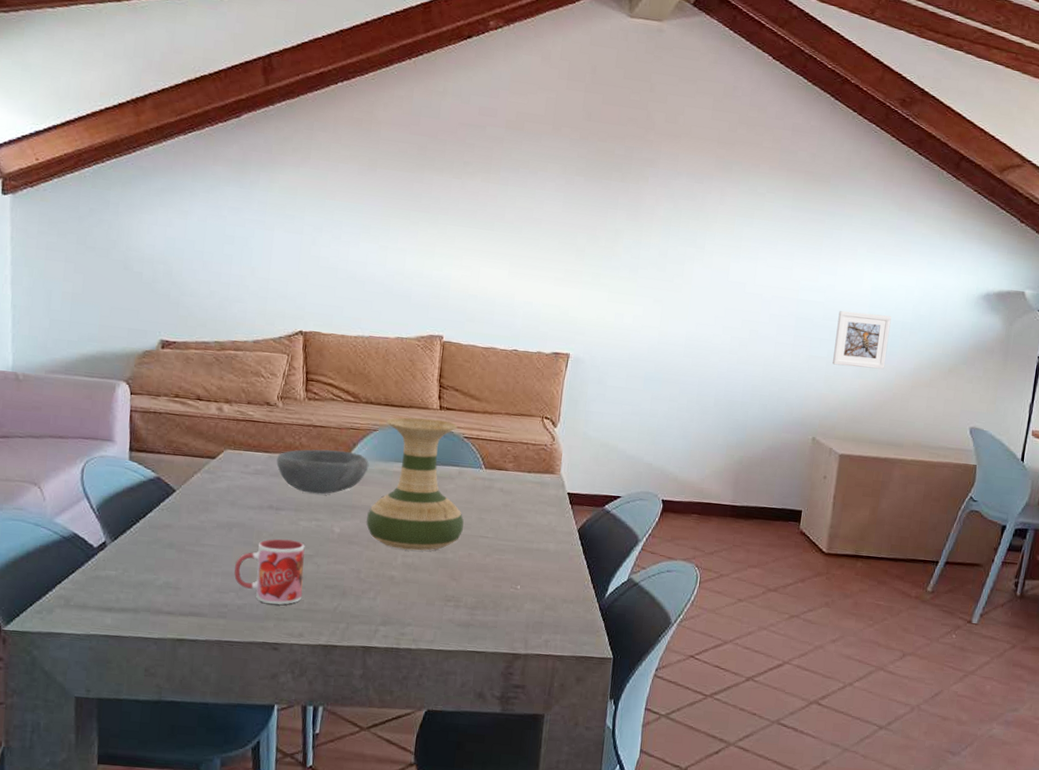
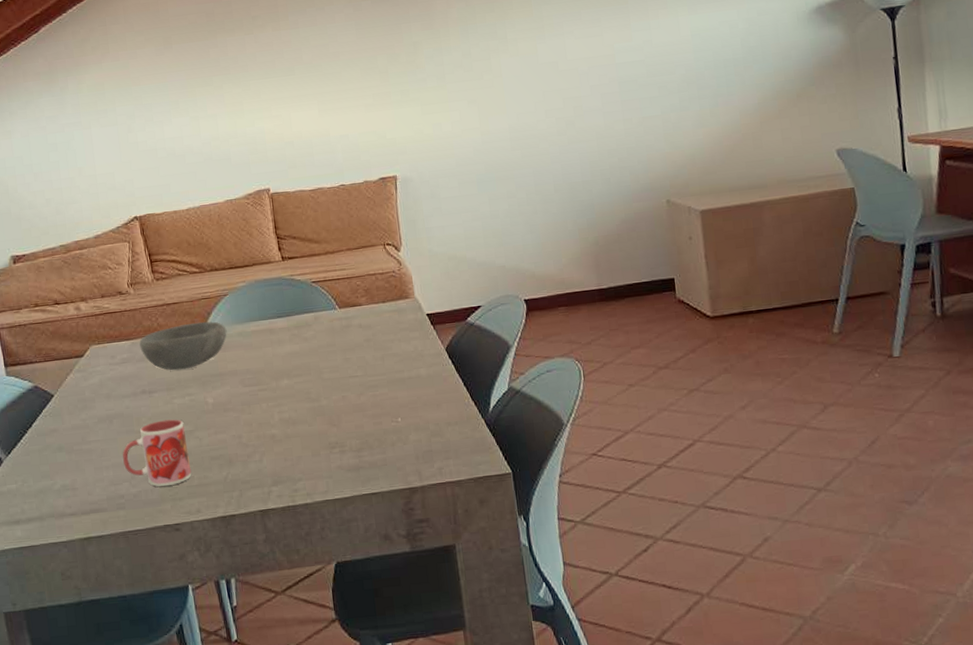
vase: present [366,417,464,551] -> none [234,270,331,407]
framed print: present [832,311,892,370] -> none [662,56,727,121]

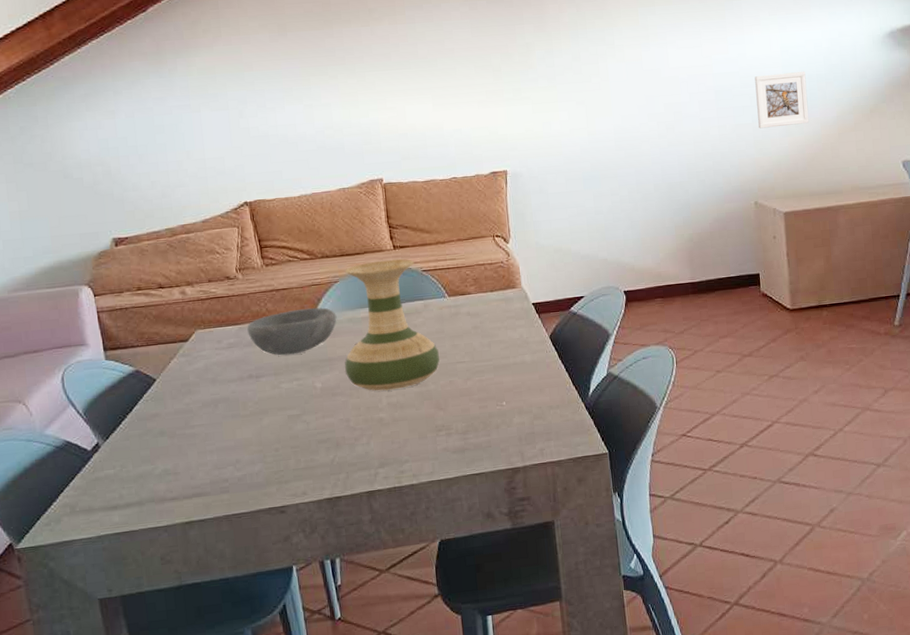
mug: present [122,419,192,487] -> none [227,403,298,470]
vase: none [234,270,331,407] -> present [345,259,440,391]
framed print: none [662,56,727,121] -> present [754,71,810,129]

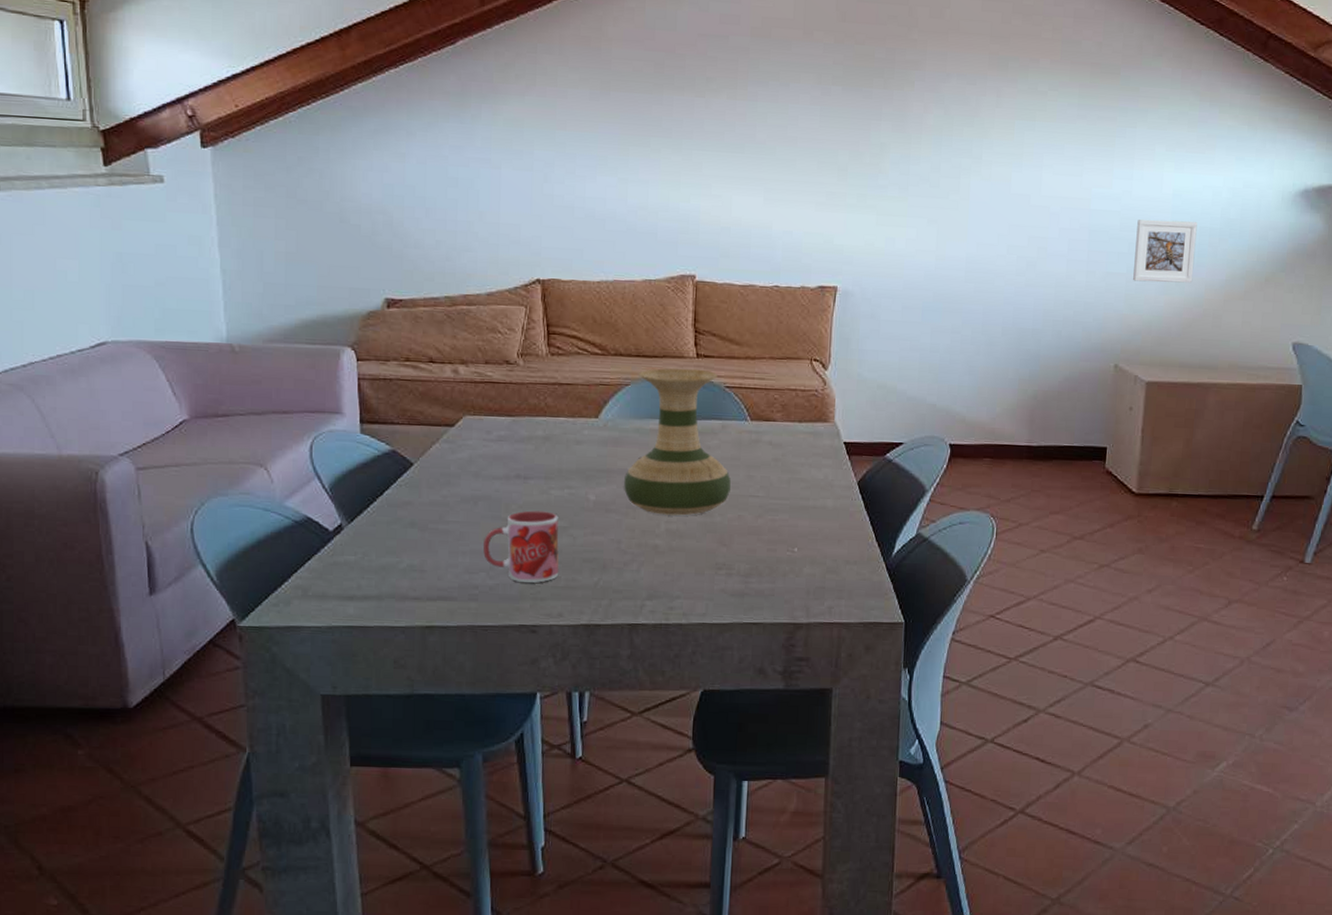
mug: none [227,403,298,470] -> present [483,510,559,583]
bowl: present [247,307,337,356] -> none [521,409,623,459]

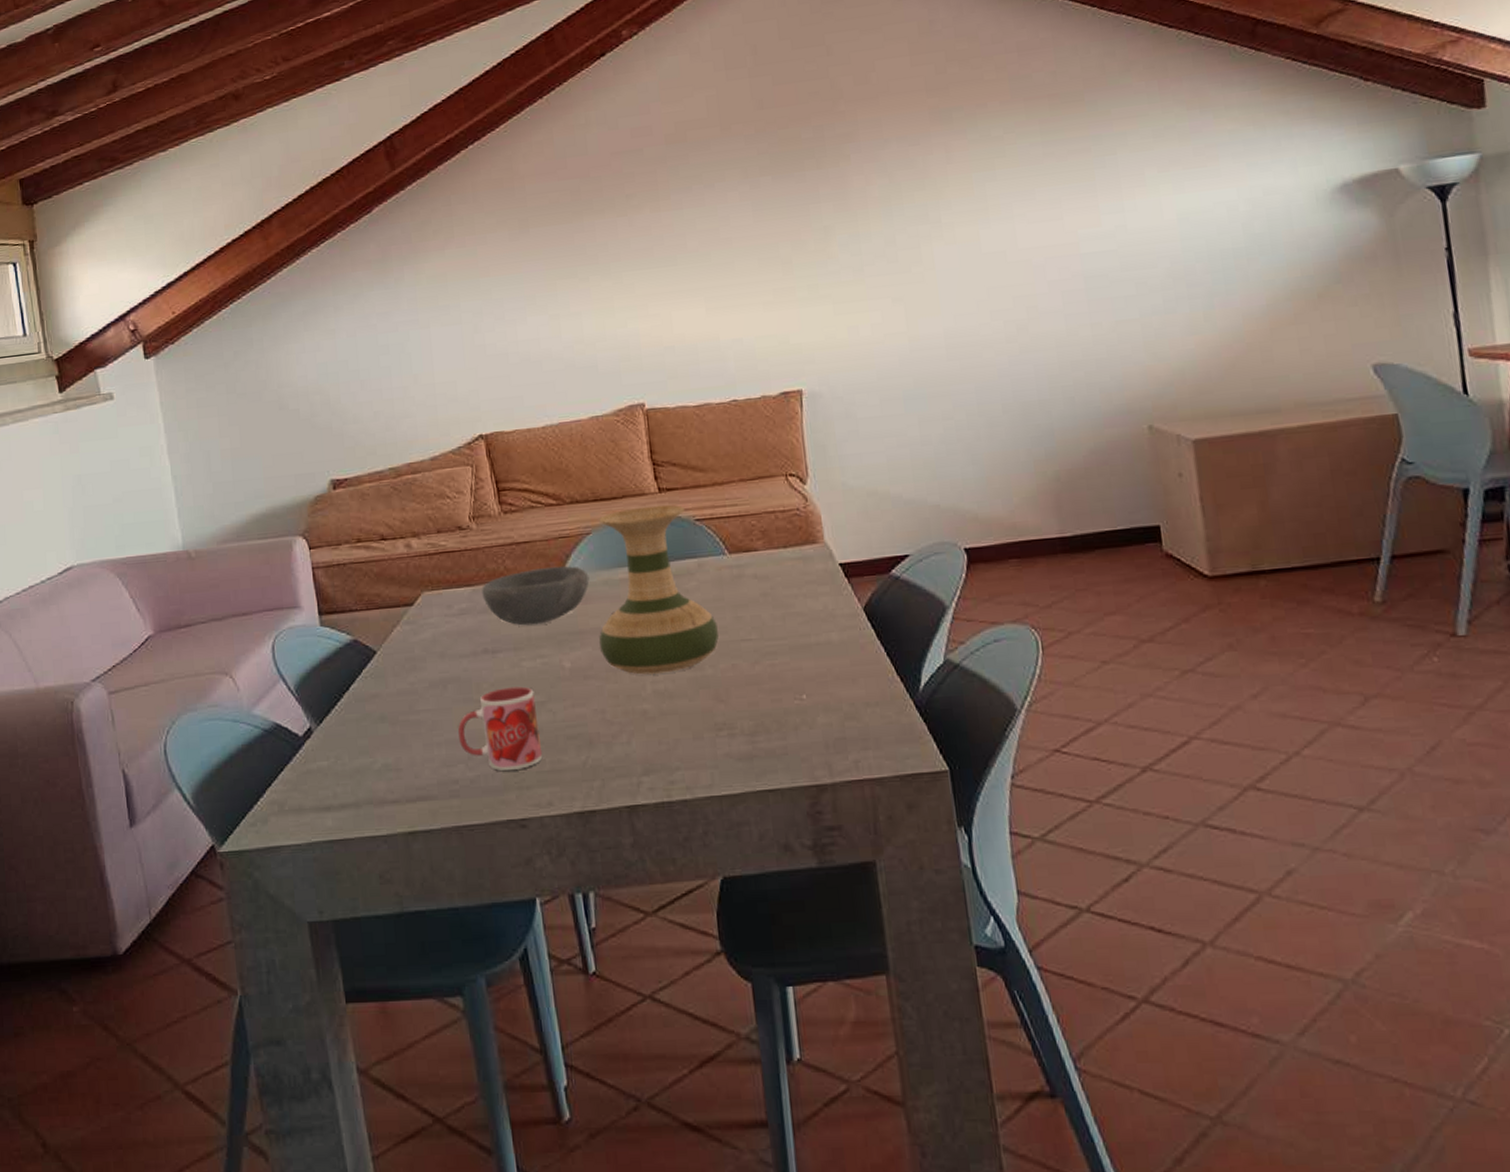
bowl: none [521,409,623,459] -> present [482,566,590,626]
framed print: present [1133,219,1197,283] -> none [1140,245,1225,326]

